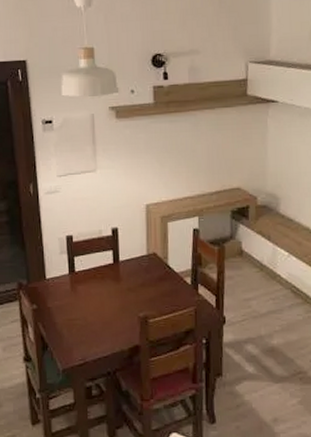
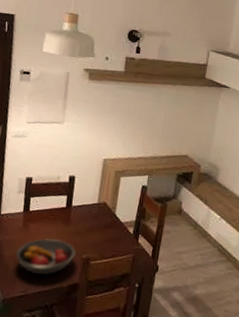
fruit bowl: none [69,300,131,340] -> present [16,238,76,276]

